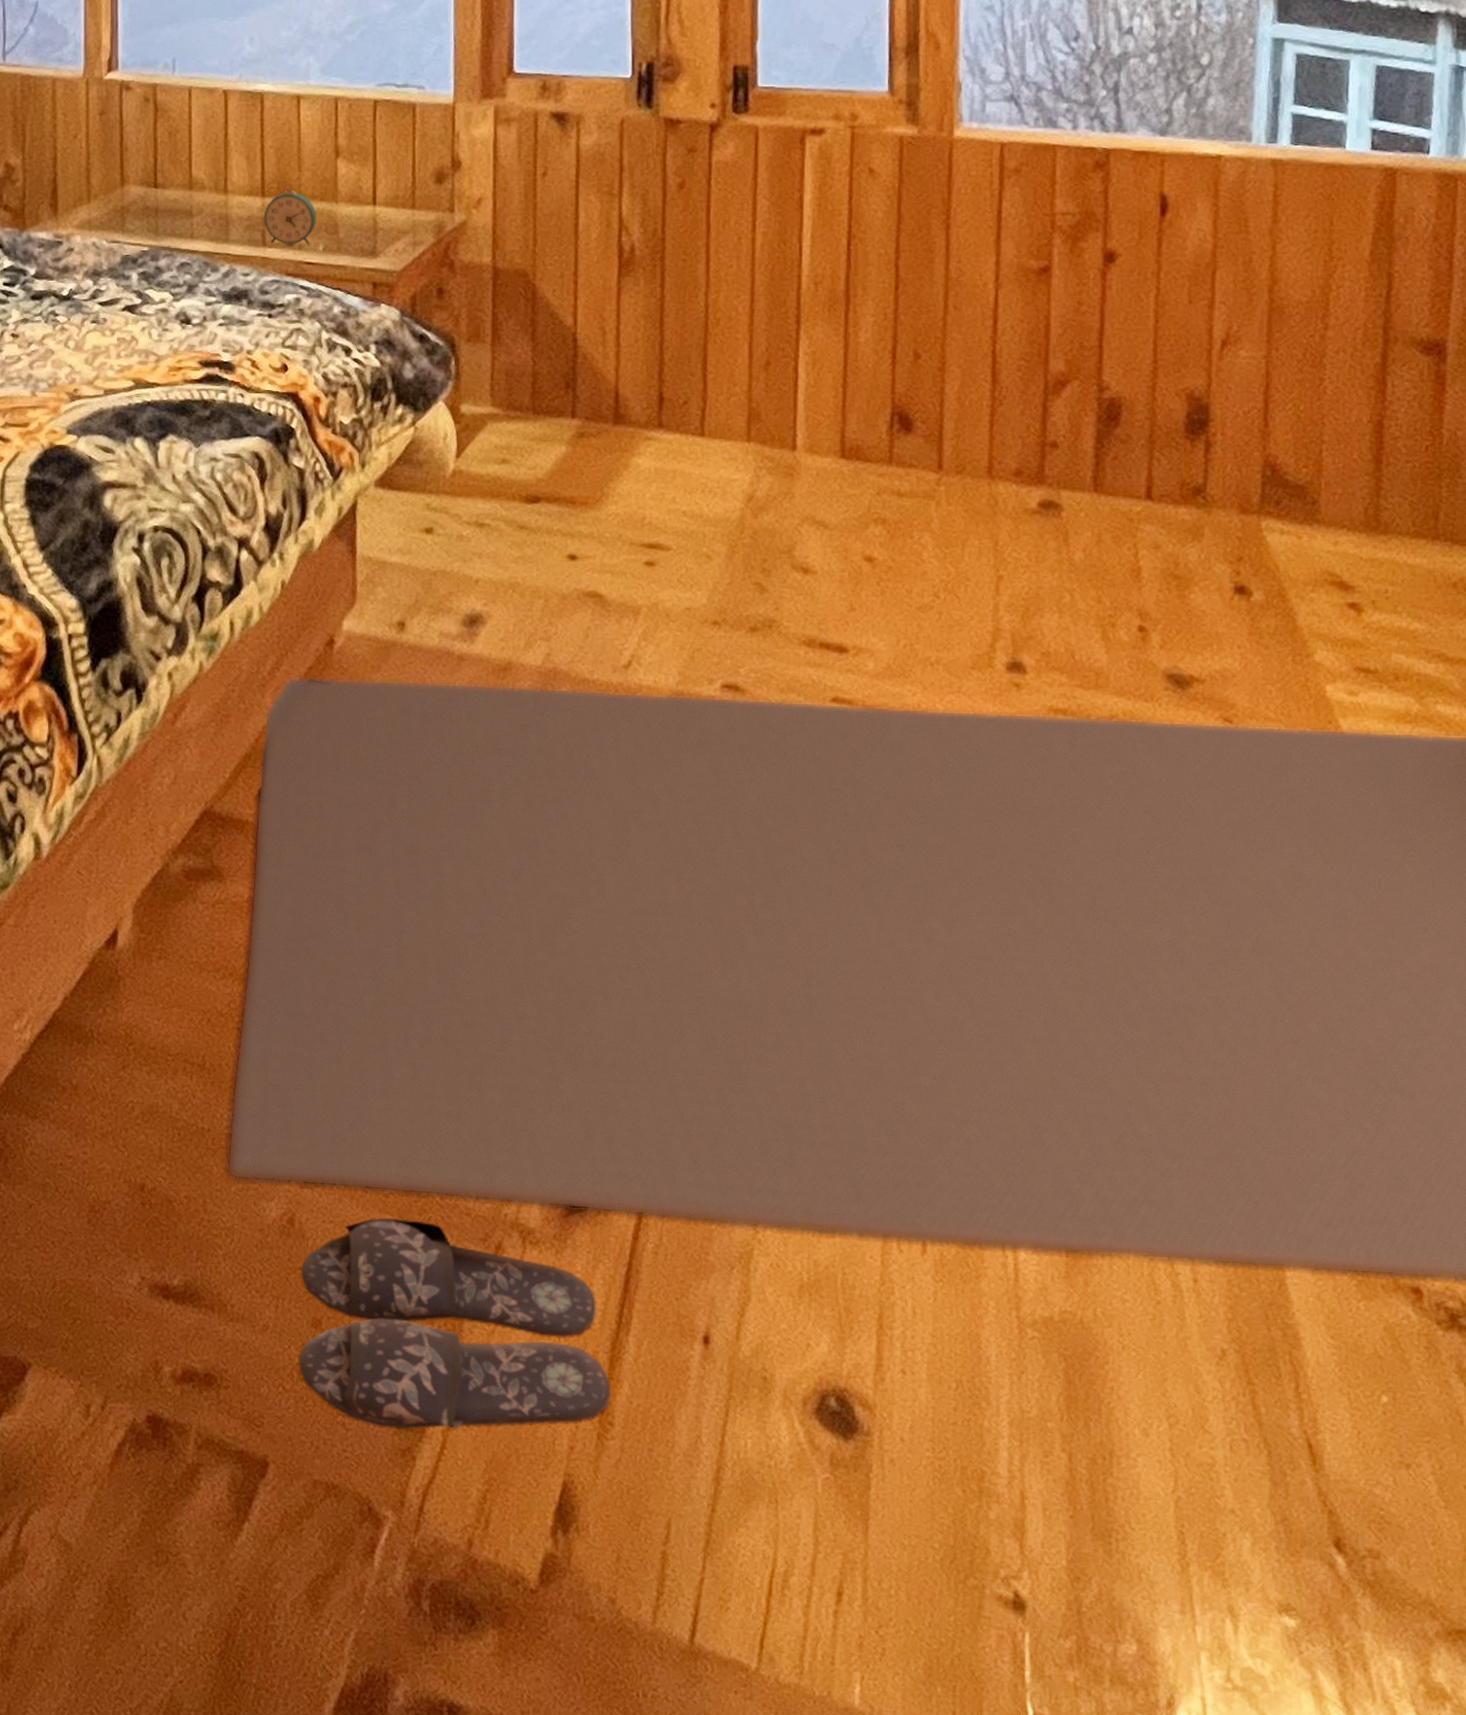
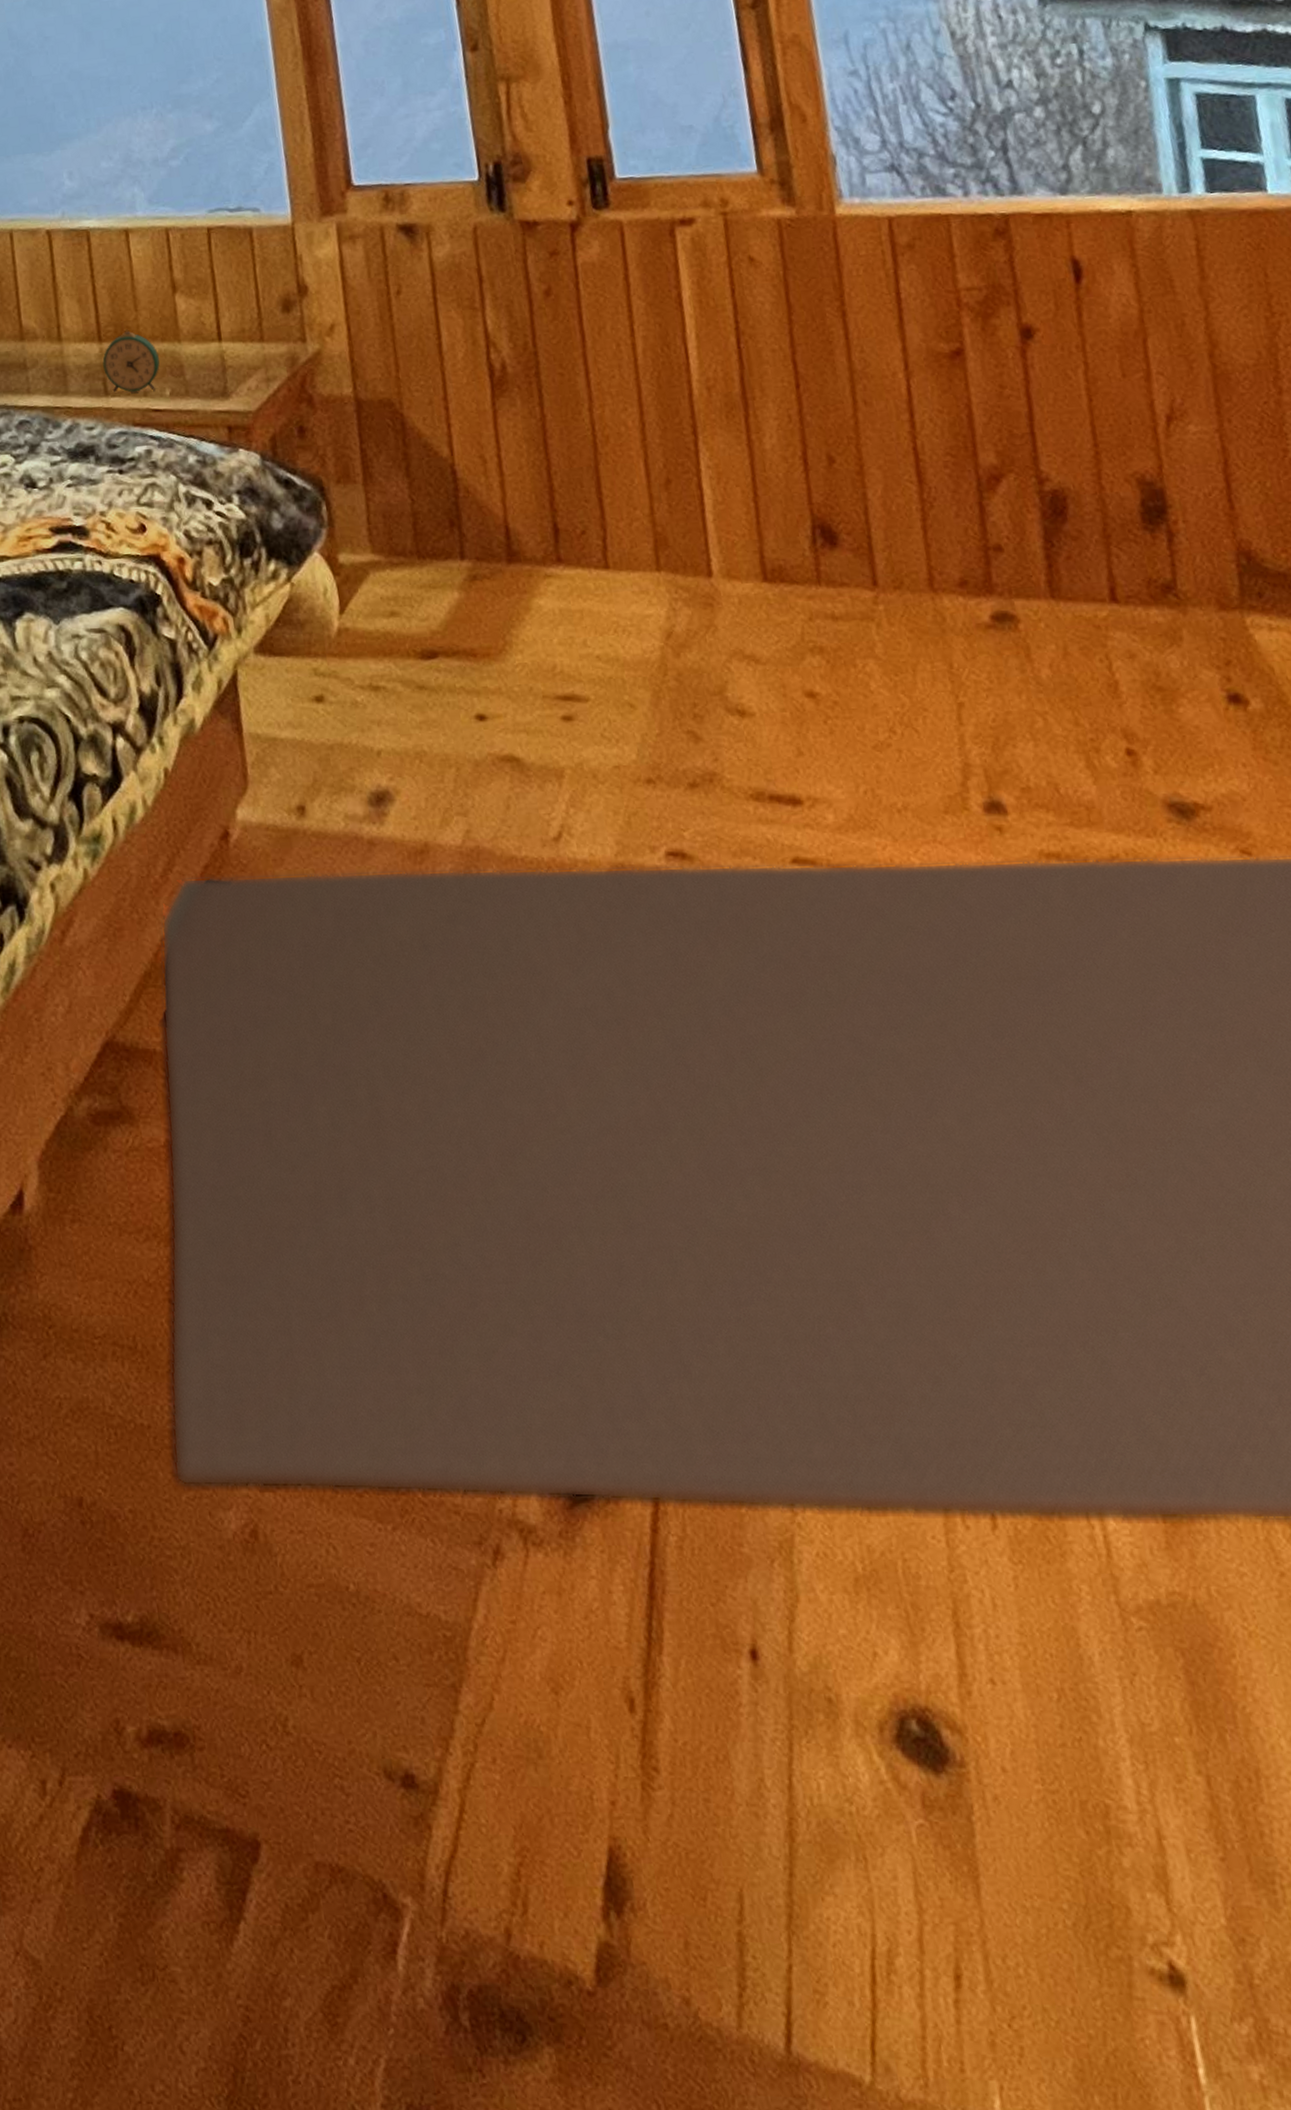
slippers: present [299,1218,611,1429] -> none [272,1522,651,1790]

